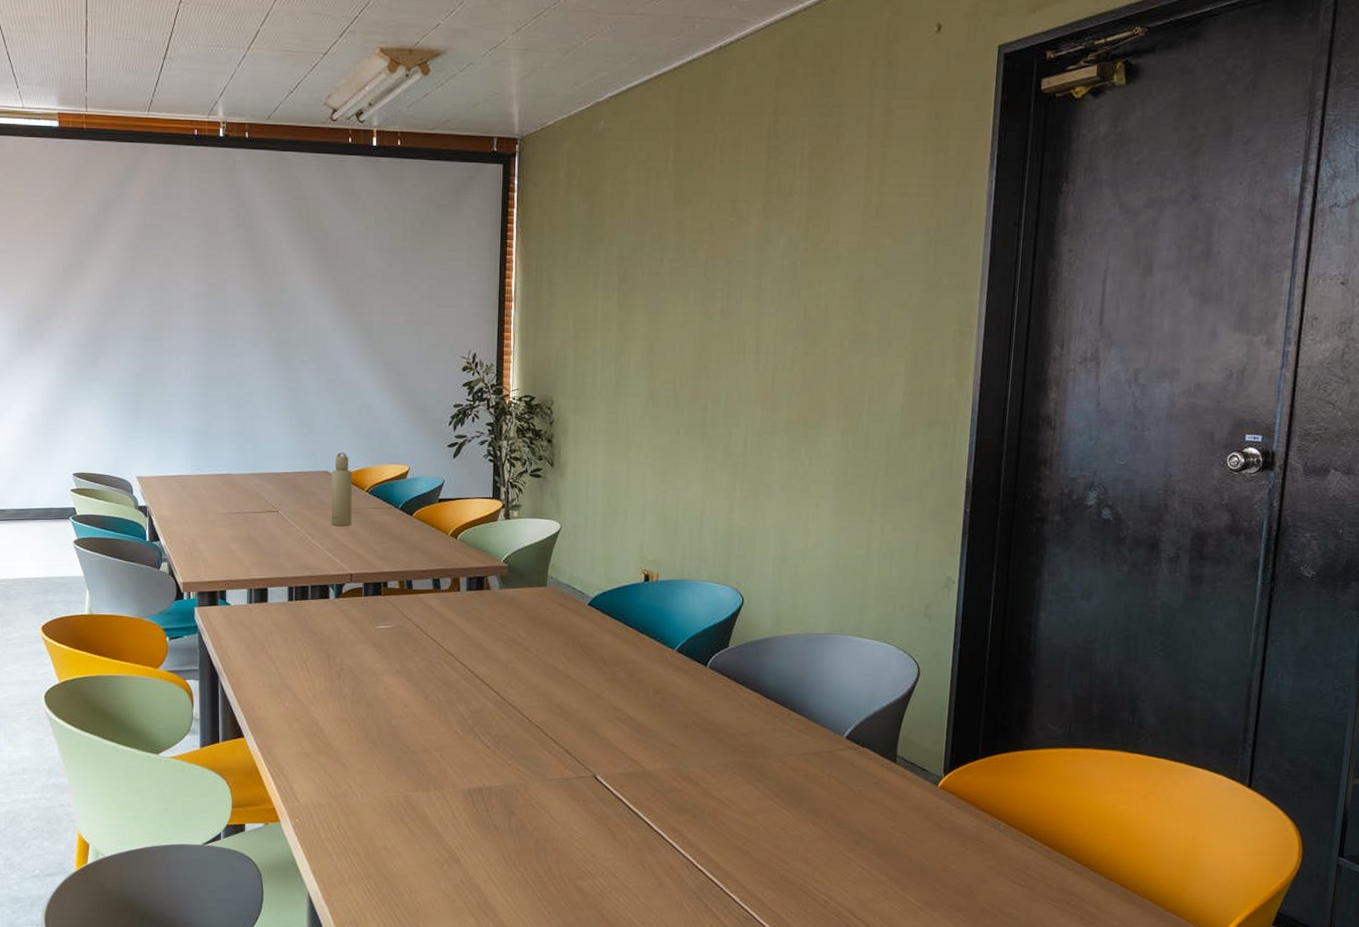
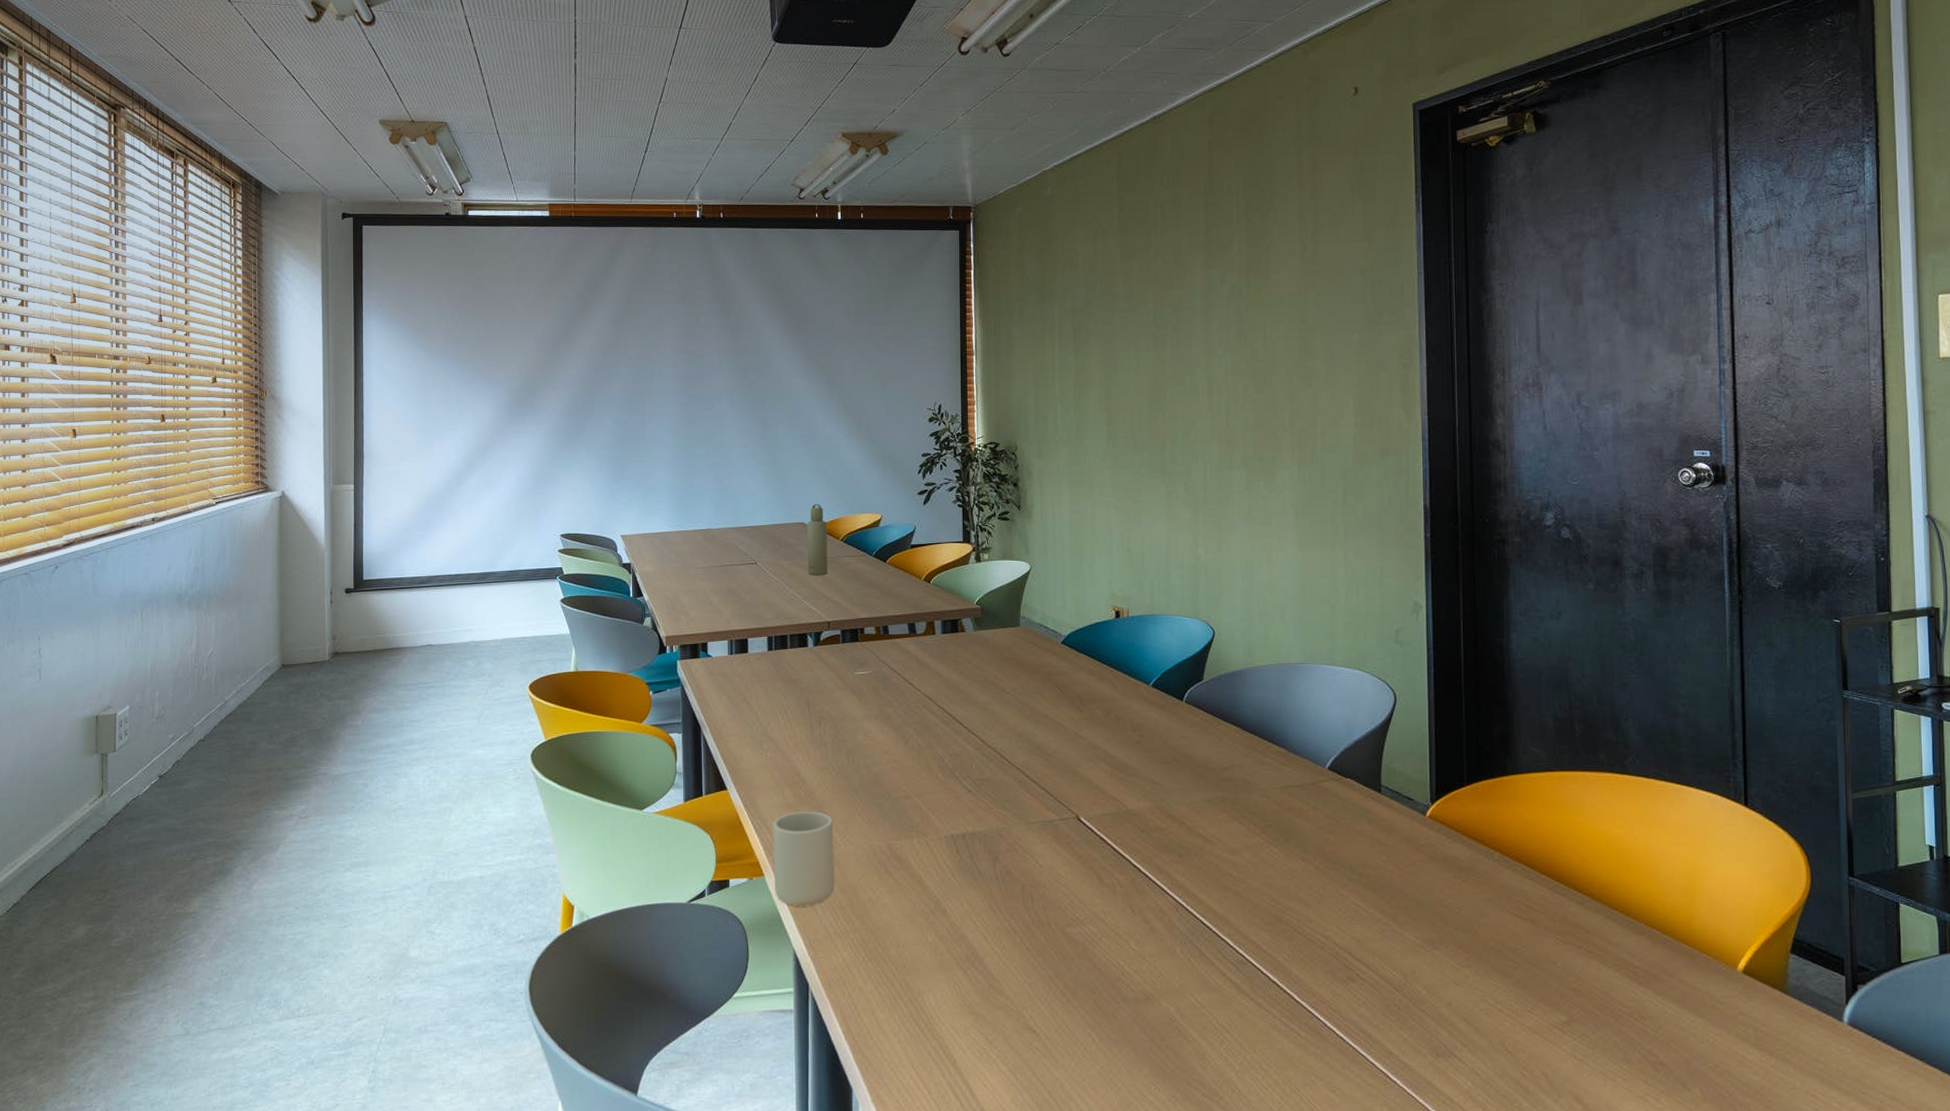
cup: none [289,761,351,852] -> present [772,812,834,906]

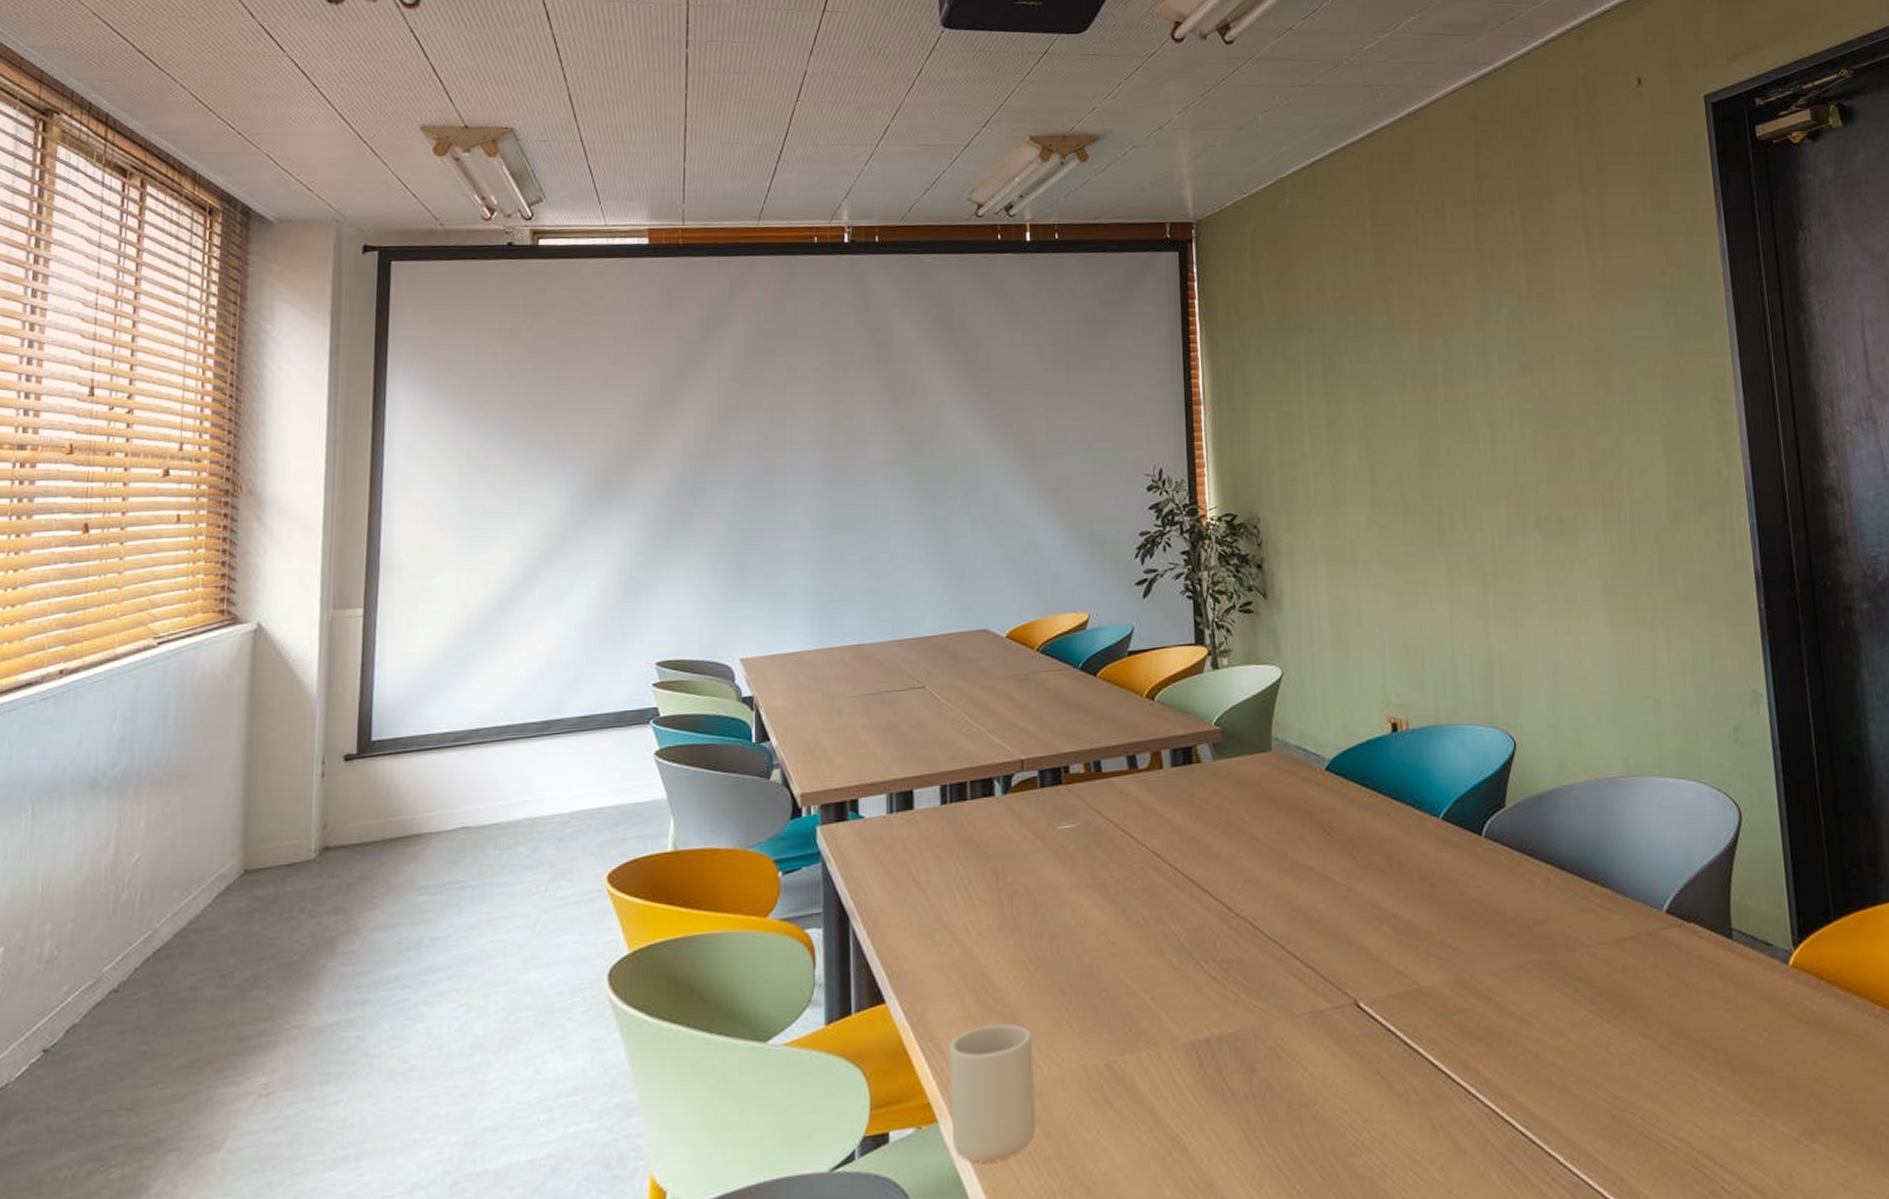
bottle: present [806,504,828,576] -> none [991,604,1020,700]

